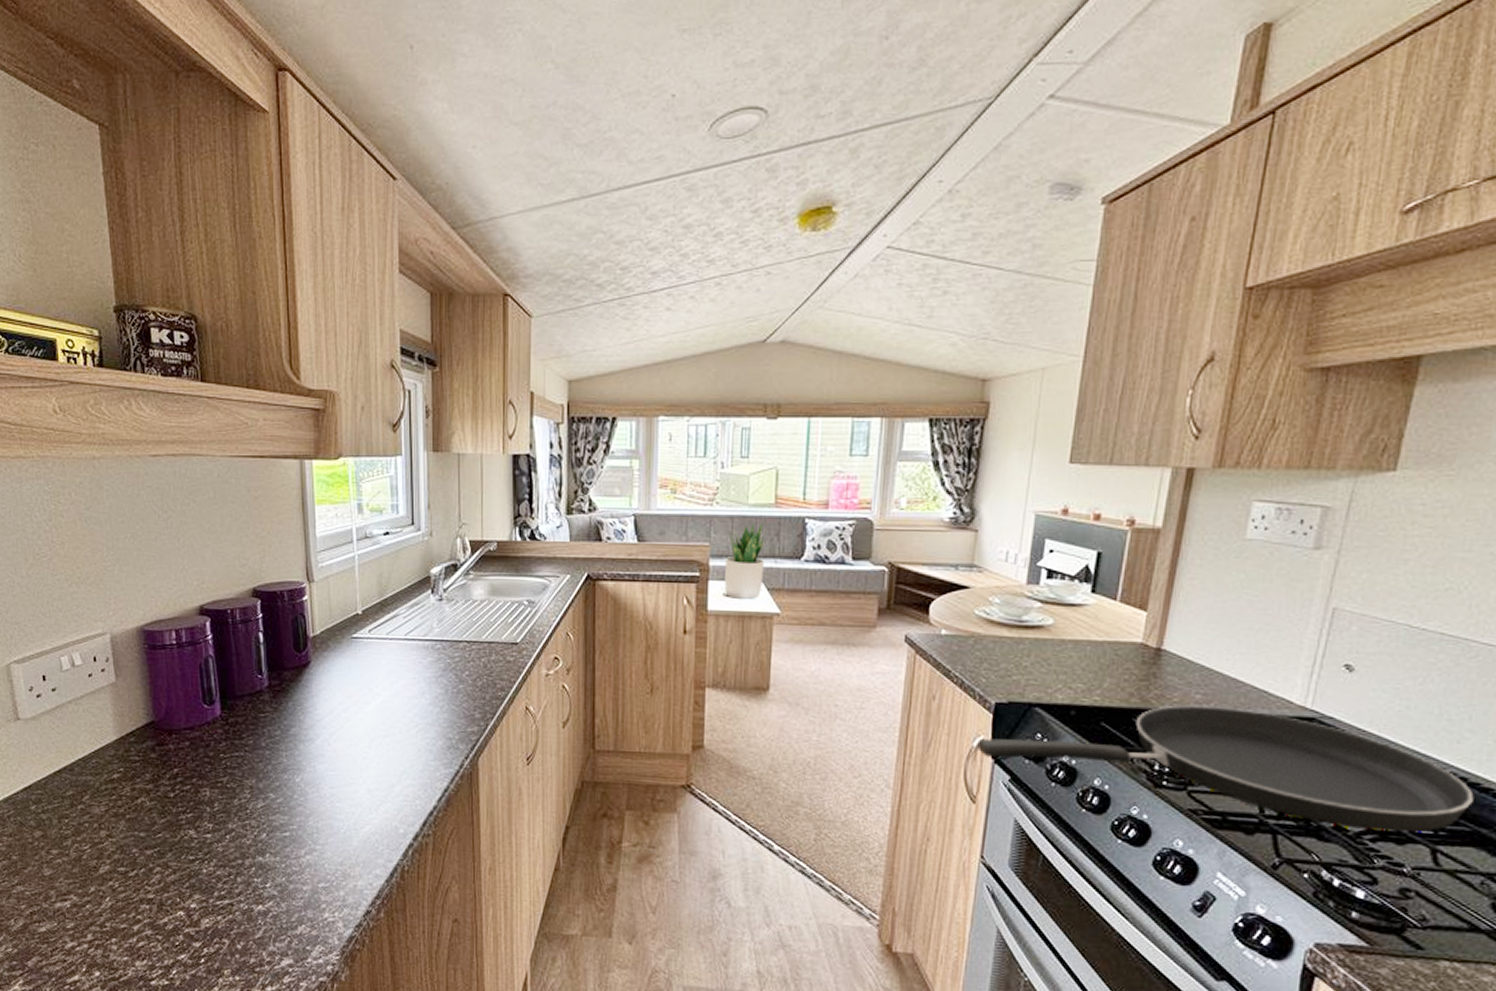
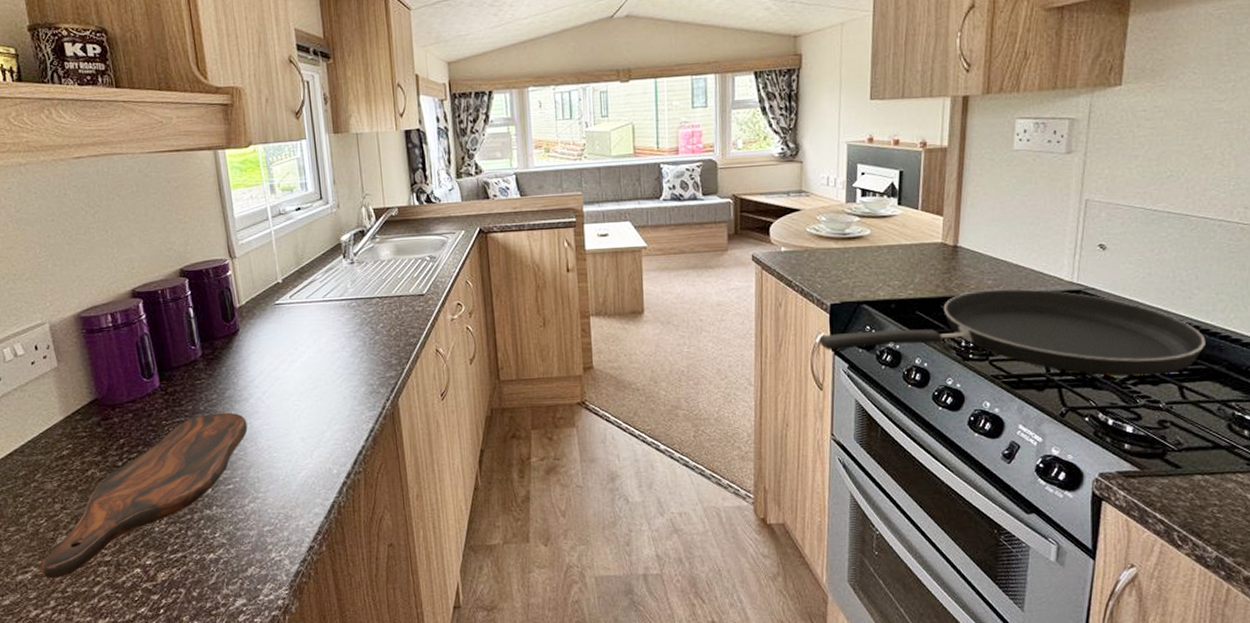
cutting board: none [81,751,310,911] -> present [41,412,248,579]
planter: present [725,523,766,599] -> none [597,171,630,238]

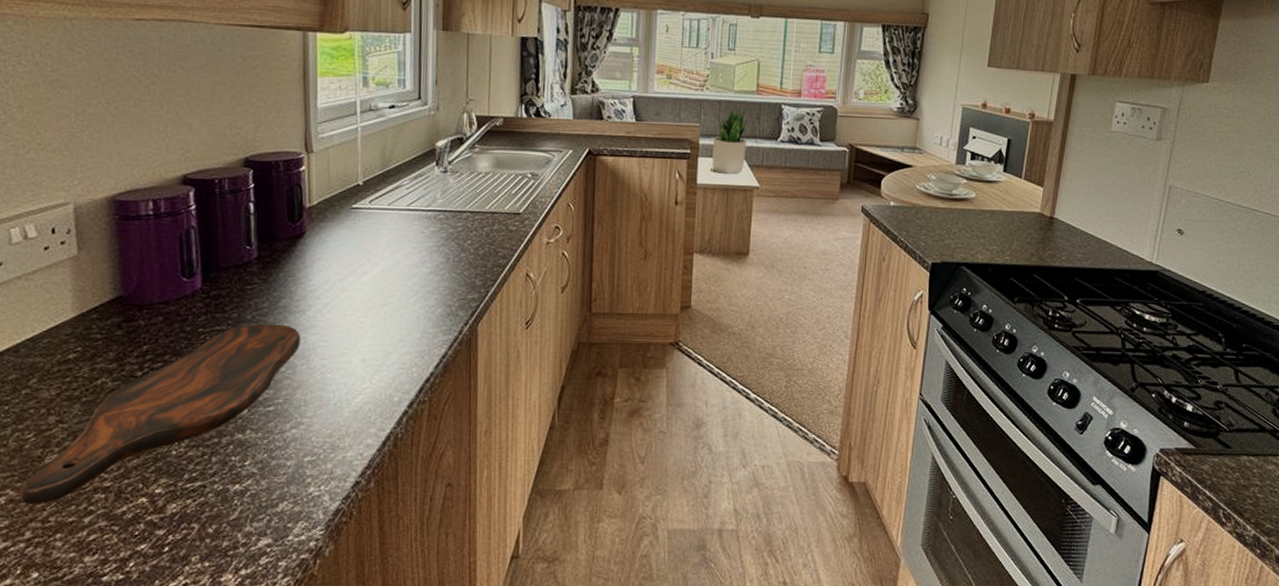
planter: none [597,171,630,238] -> present [712,107,749,174]
frying pan: present [819,289,1206,376] -> none [917,262,1261,358]

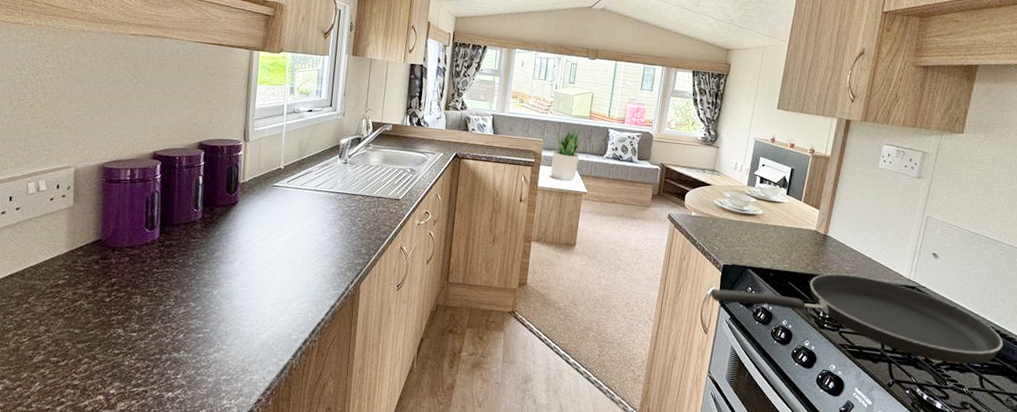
cutting board: present [19,323,301,505] -> none [13,269,228,394]
frying pan: none [917,262,1261,358] -> present [710,273,1003,365]

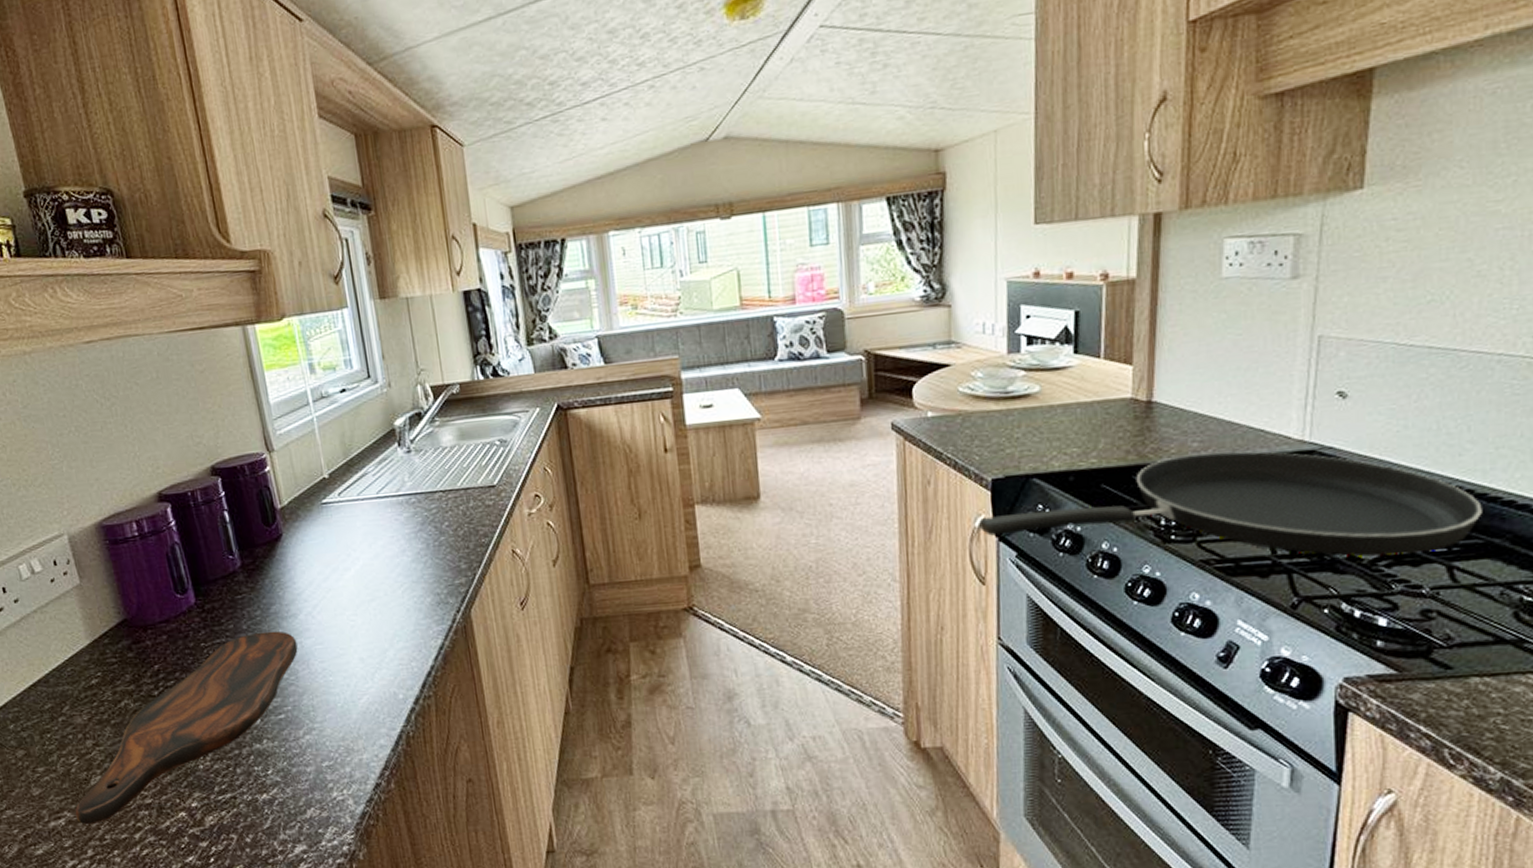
cutting board: none [13,269,228,394] -> present [75,631,298,825]
planter: present [550,128,582,181] -> none [697,327,739,409]

